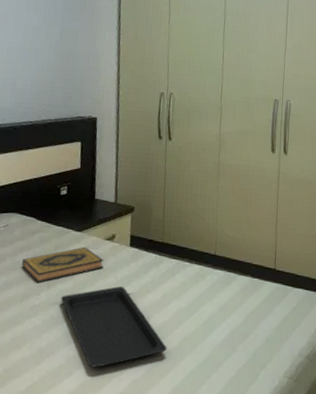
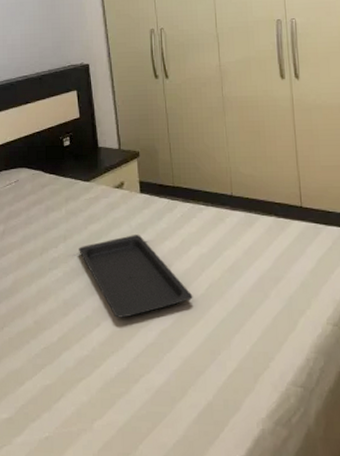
hardback book: present [22,246,104,283] -> none [37,196,116,236]

